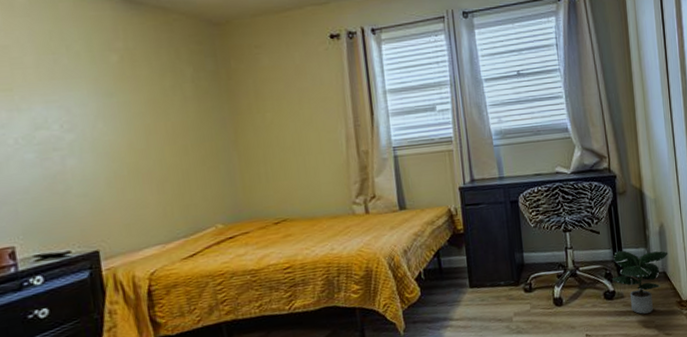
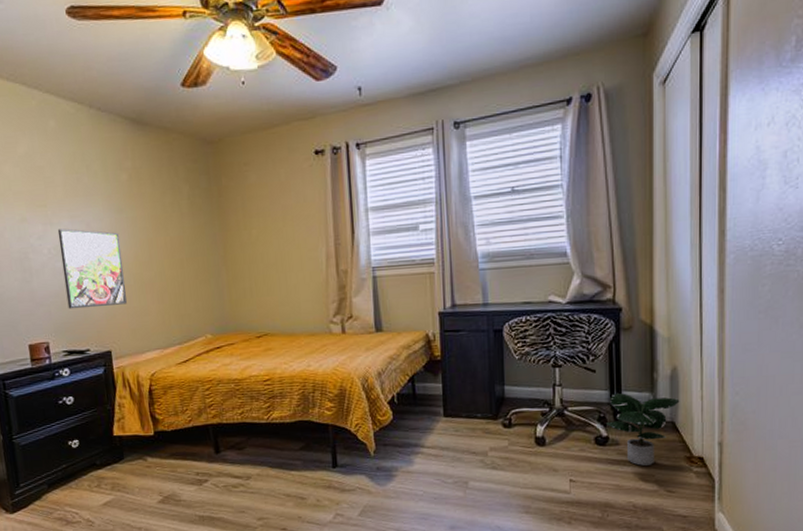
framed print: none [27,115,119,207] -> present [57,228,127,309]

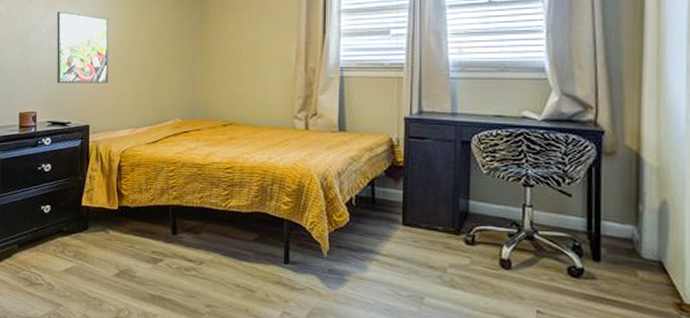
potted plant: present [606,393,680,466] -> none [582,222,670,307]

